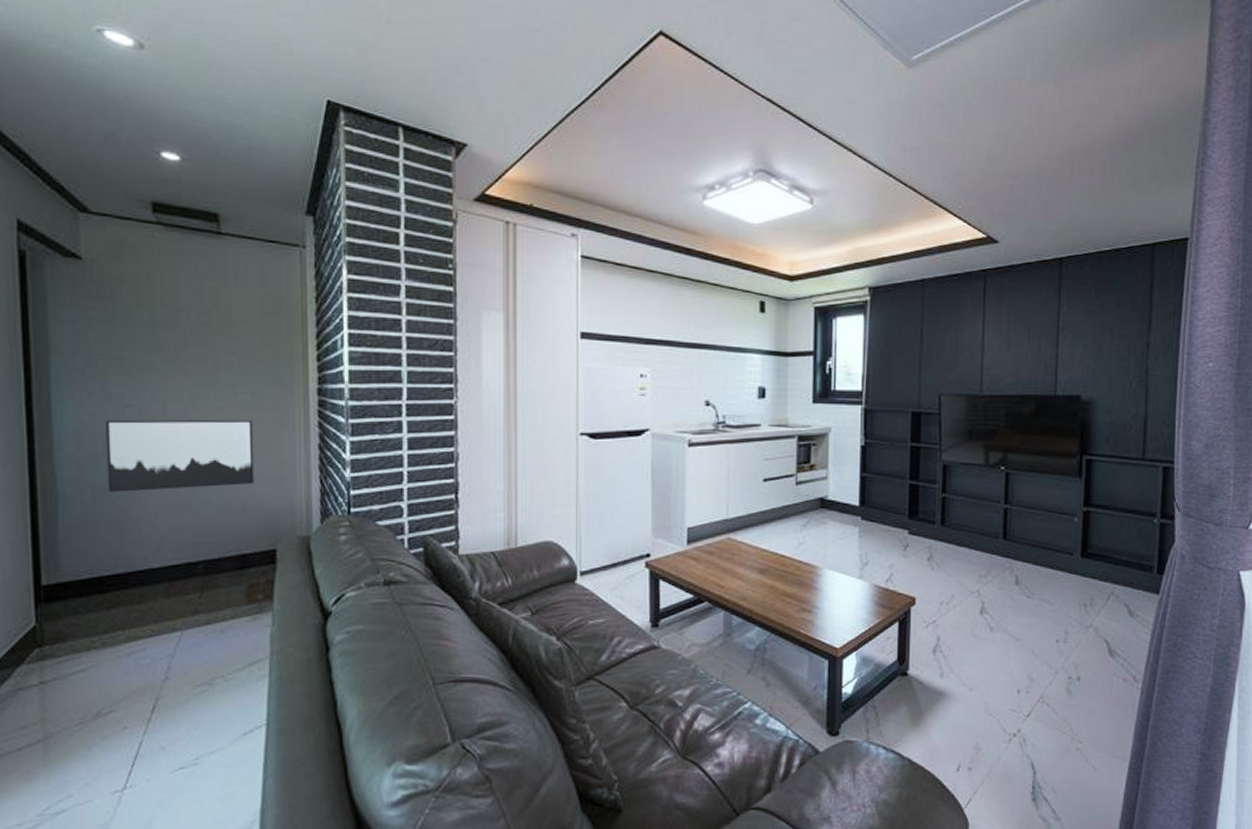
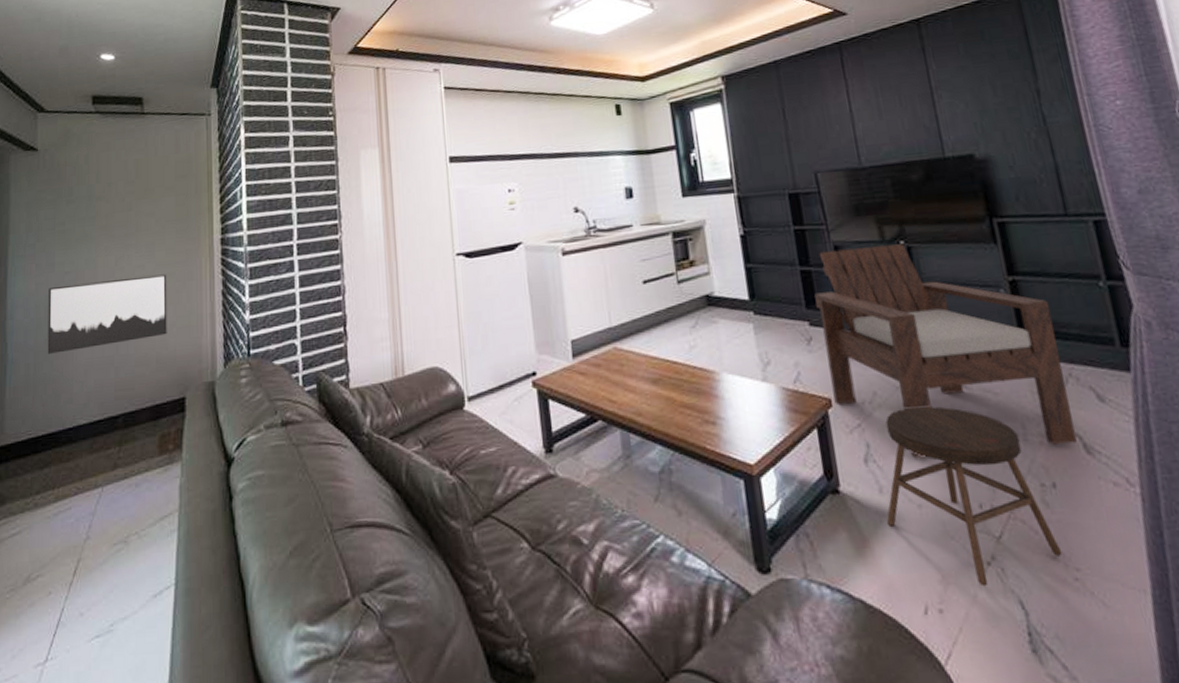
chair: none [918,469,1111,652] -> present [814,244,1077,459]
stool: none [941,609,1072,752] -> present [886,406,1063,587]

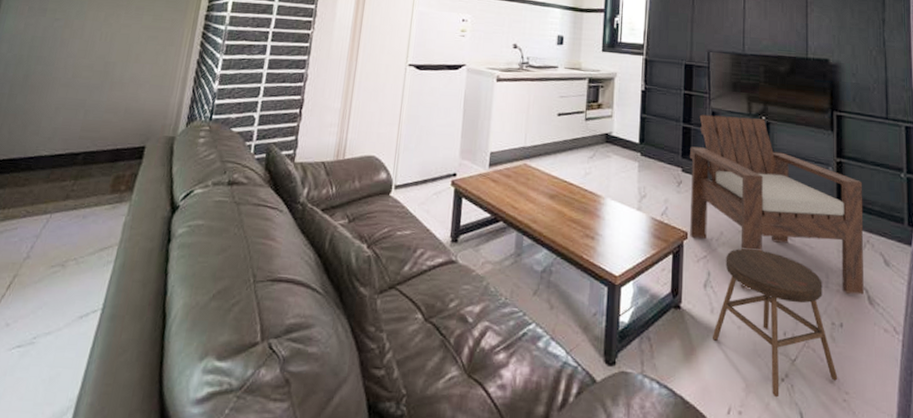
wall art: present [47,274,167,354] -> none [23,30,150,90]

